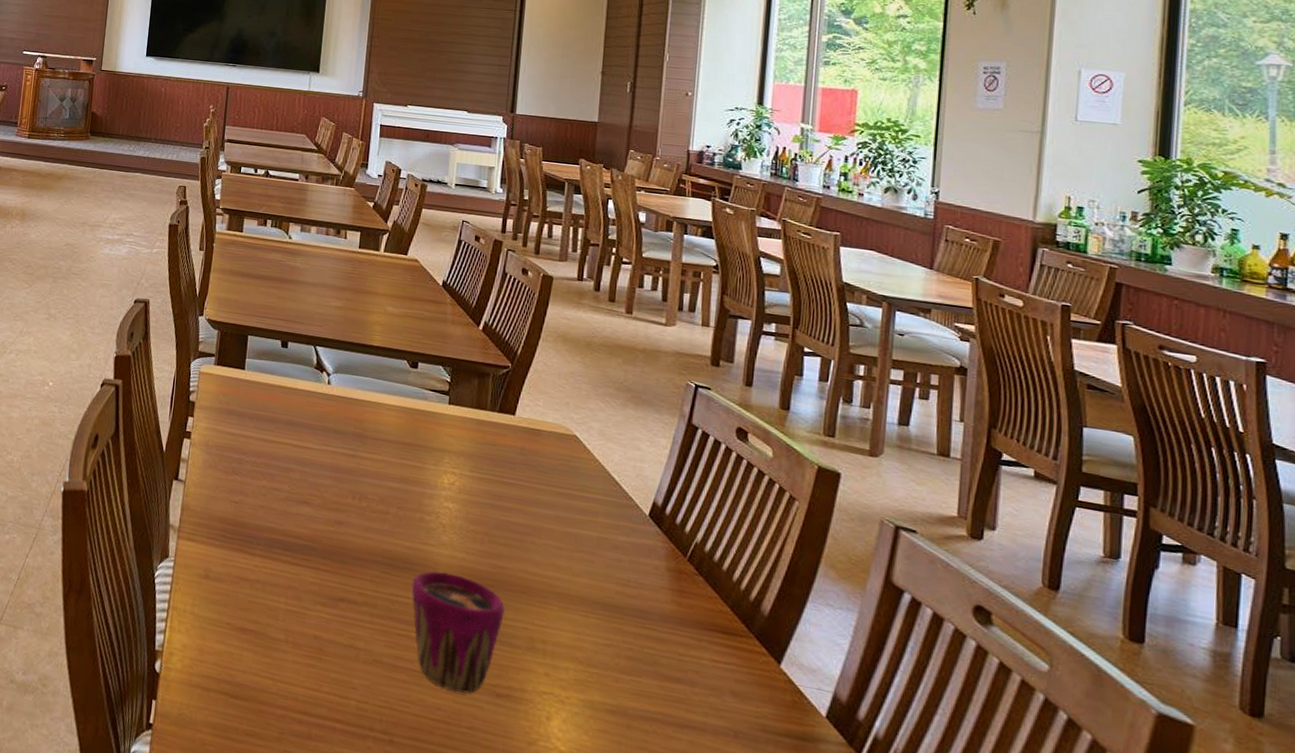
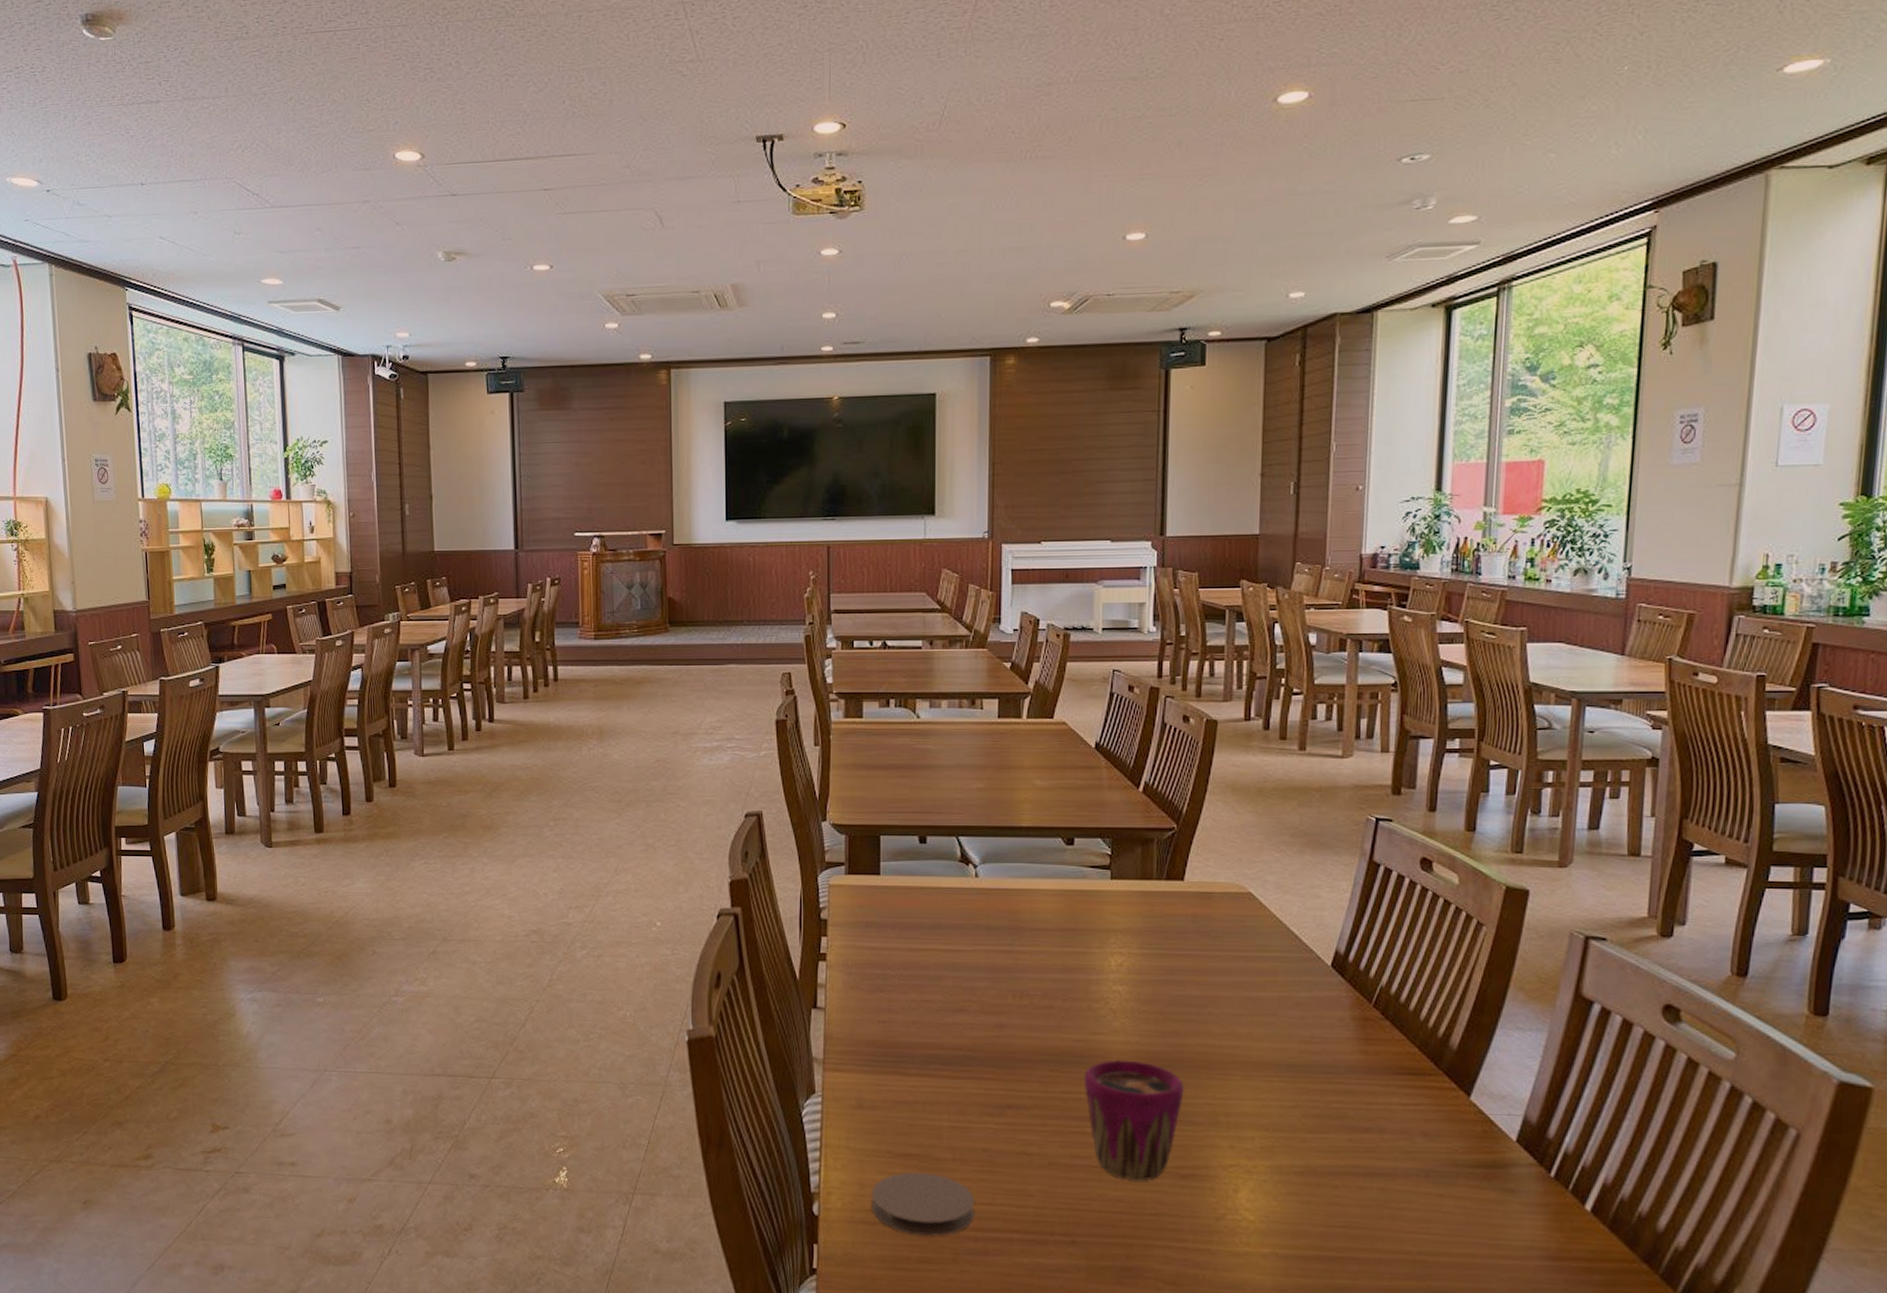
coaster: none [208,645,303,713] -> present [872,1172,975,1236]

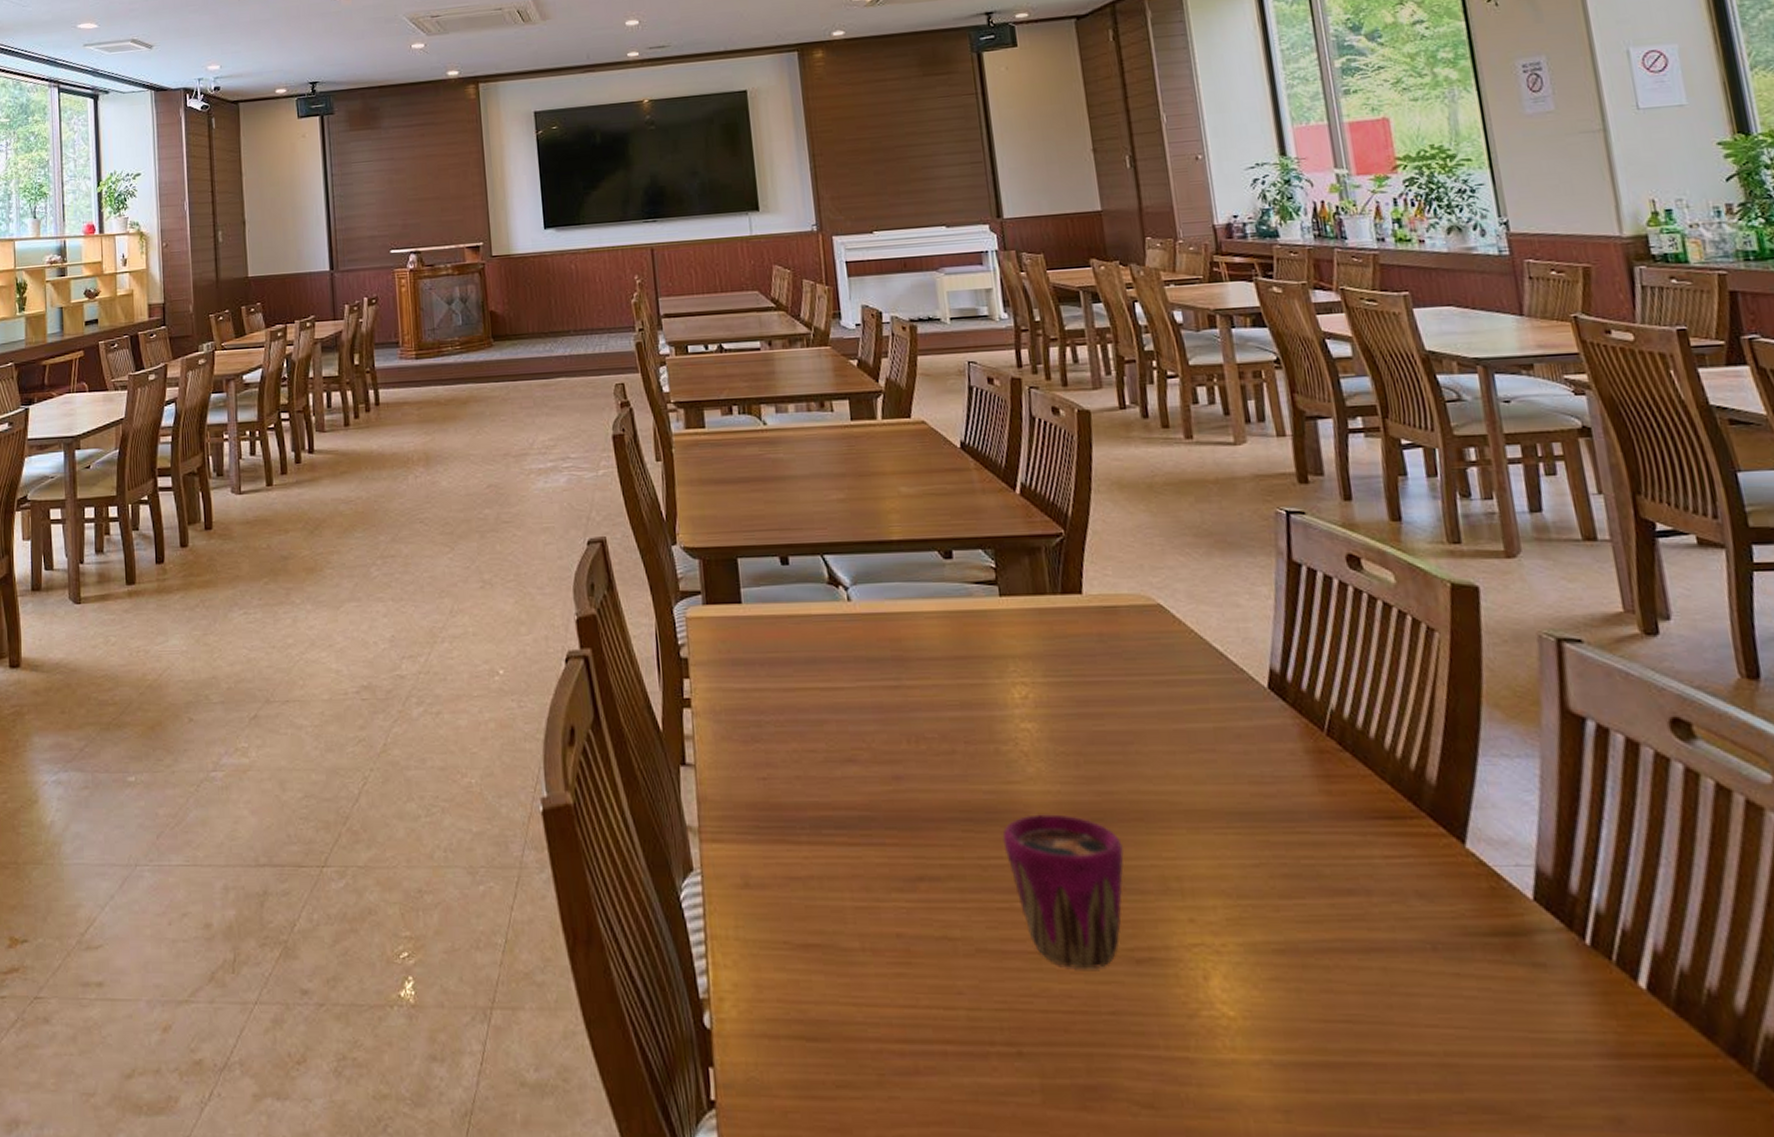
coaster: present [872,1172,975,1236] -> none [771,967,898,1051]

